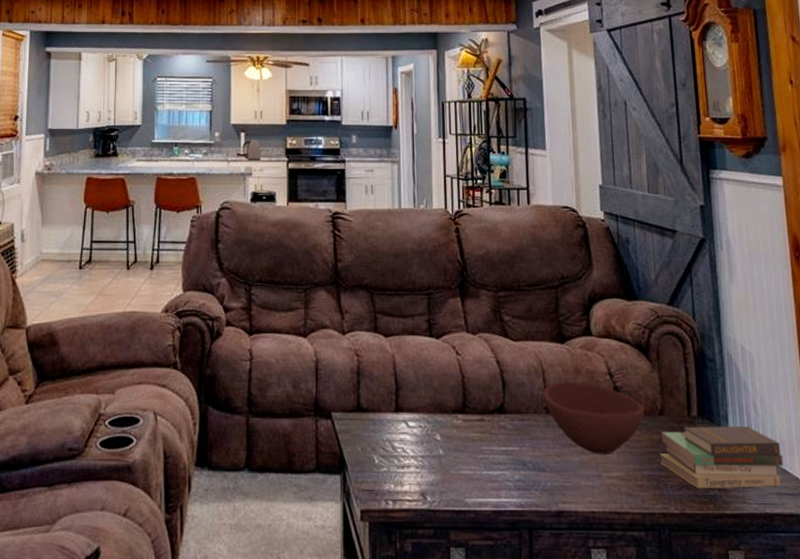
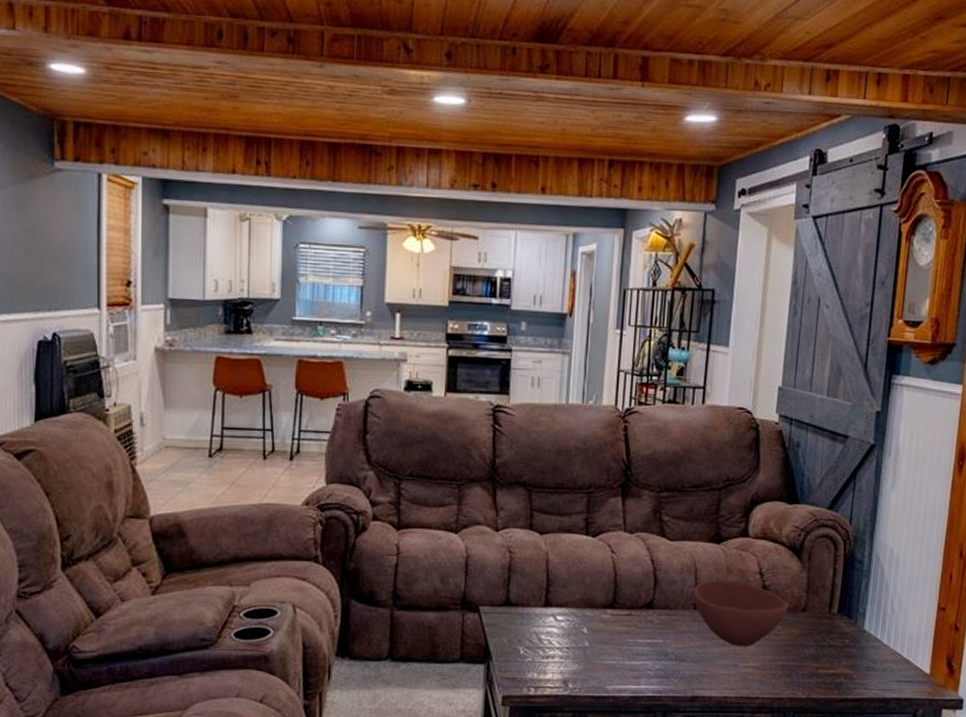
kettle: present [242,140,261,161] -> none [397,321,418,346]
books: present [659,426,784,489] -> none [795,622,909,677]

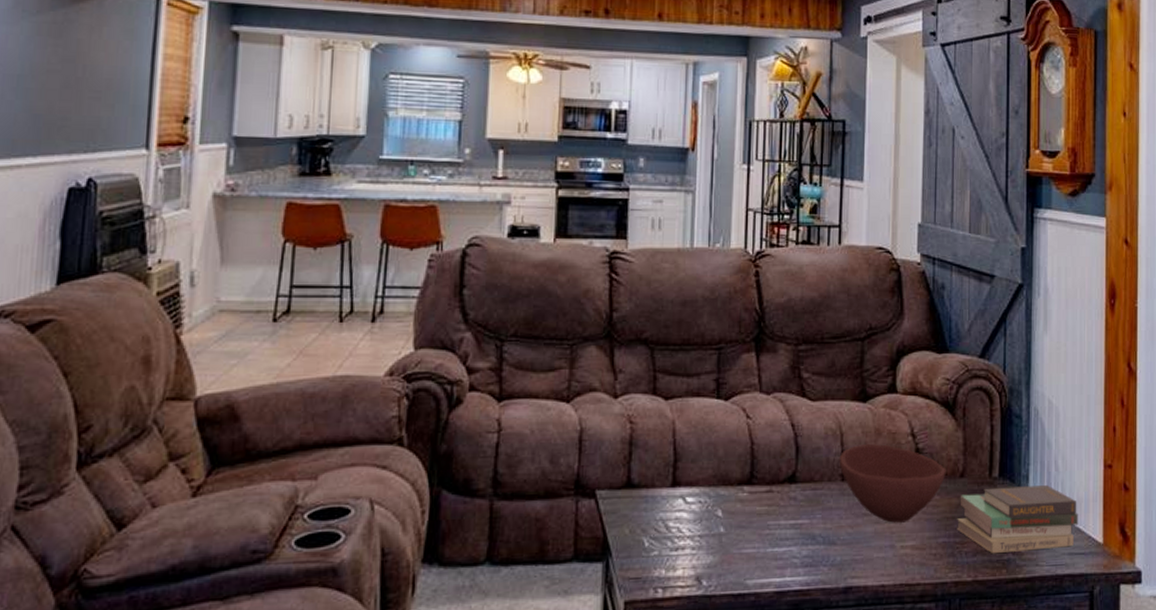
books: none [795,622,909,677] -> present [957,485,1078,554]

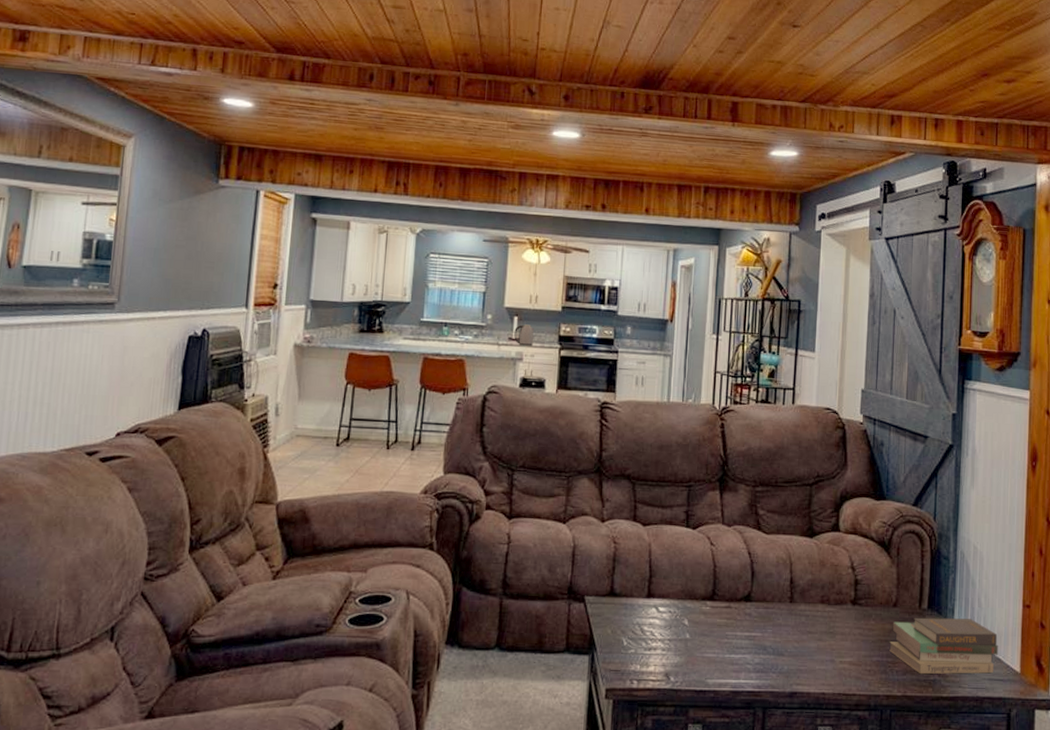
kettle: none [499,159,524,186] -> present [514,324,534,346]
bowl: present [839,444,946,523] -> none [788,573,881,641]

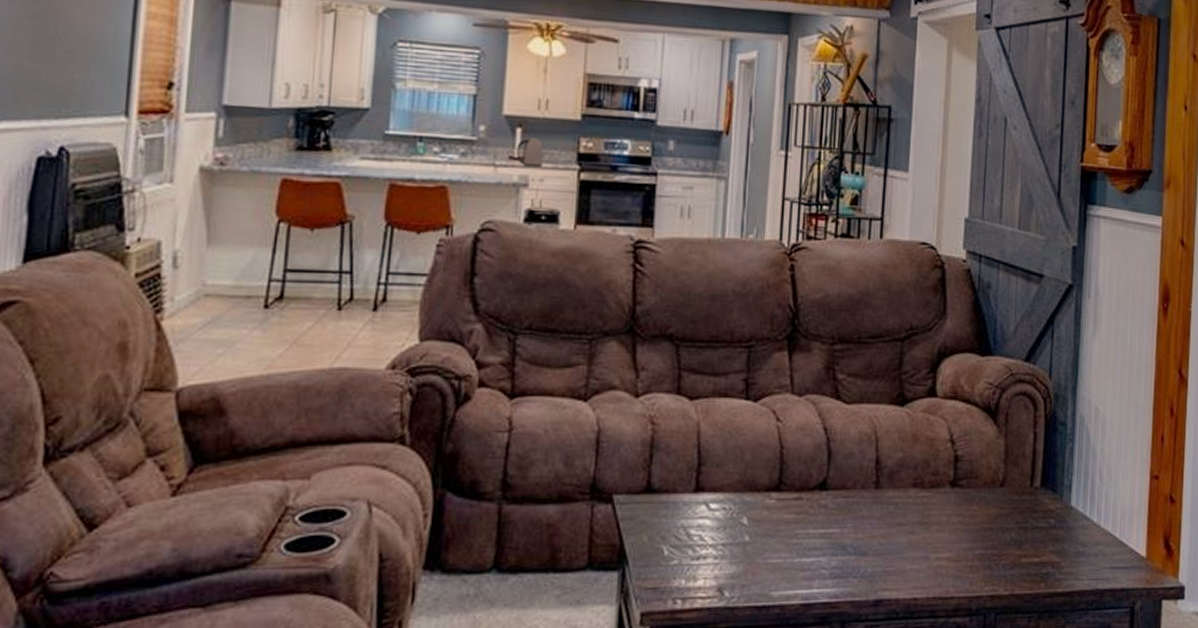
books: present [889,617,998,675] -> none [995,496,1122,567]

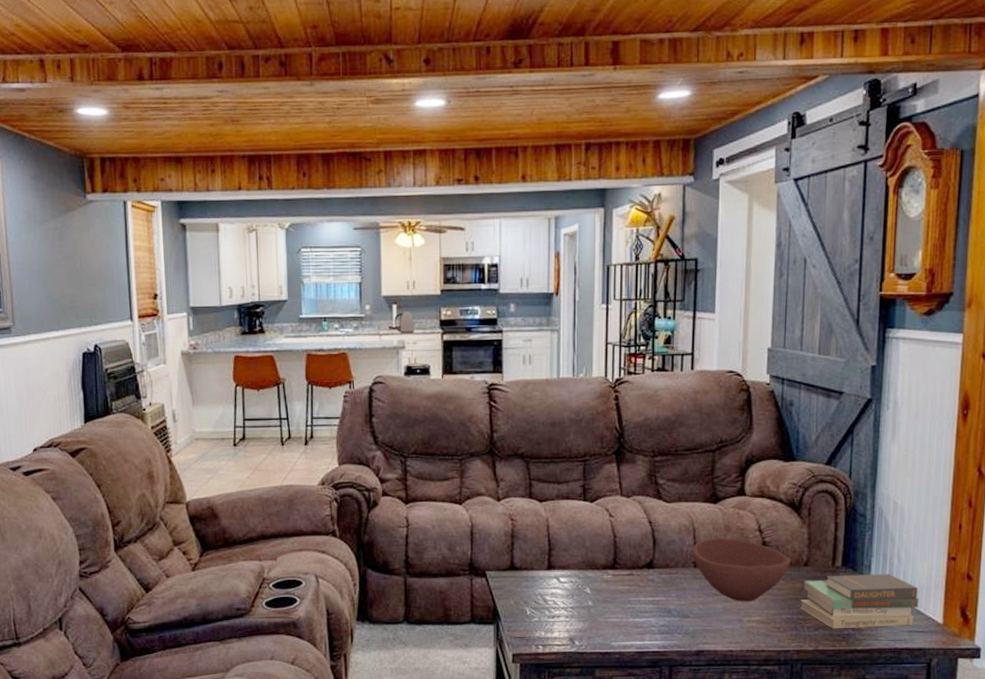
bowl: none [873,450,986,534] -> present [692,538,791,602]
books: none [995,496,1122,567] -> present [800,574,919,630]

